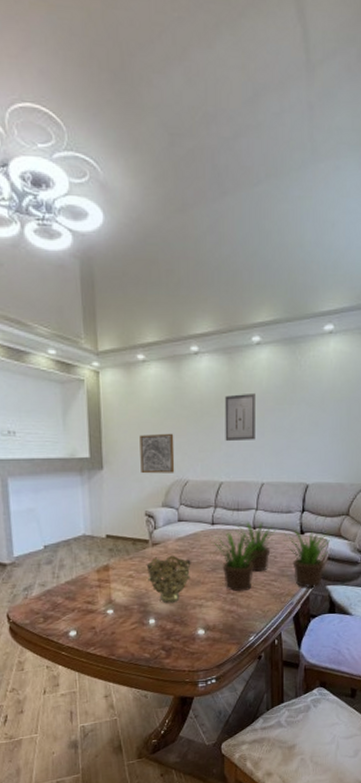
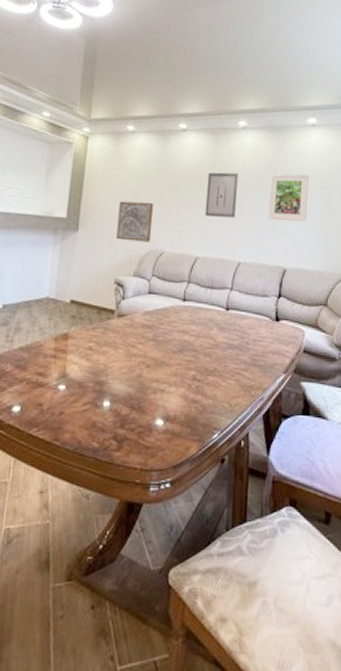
decorative bowl: present [146,555,191,604] -> none [108,329,157,385]
plant: present [211,521,335,592] -> none [180,300,312,383]
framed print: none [288,386,329,438] -> present [268,173,310,222]

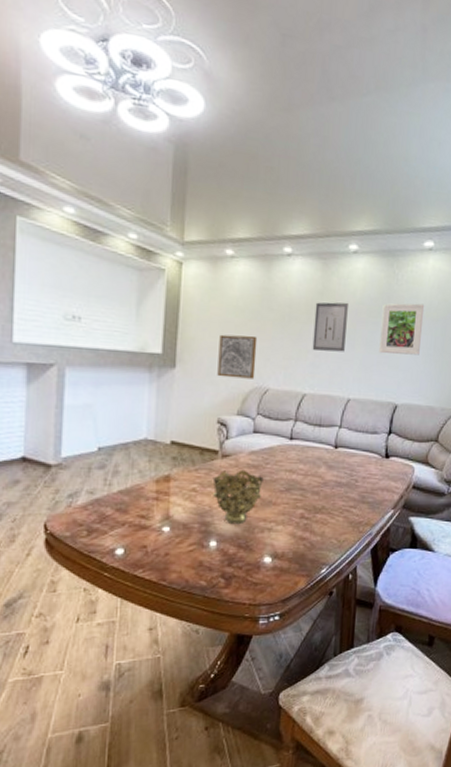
decorative bowl: none [108,329,157,385] -> present [212,469,264,525]

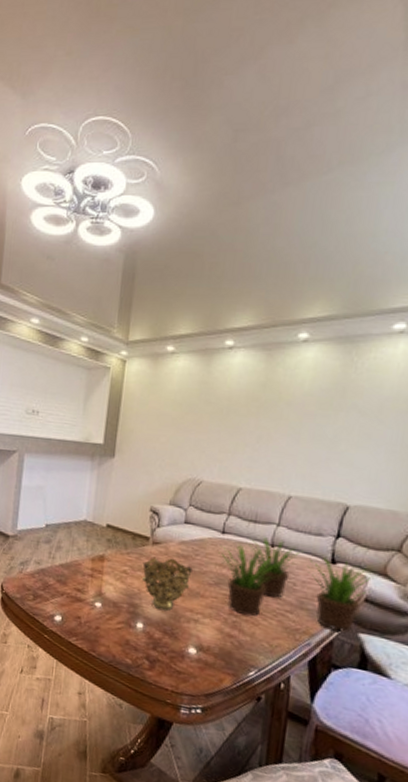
wall art: present [217,334,258,379] -> none [152,427,194,471]
plant: none [287,438,422,518] -> present [218,536,378,633]
wall art: present [312,302,348,352] -> none [251,394,294,447]
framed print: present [379,303,425,355] -> none [329,393,391,452]

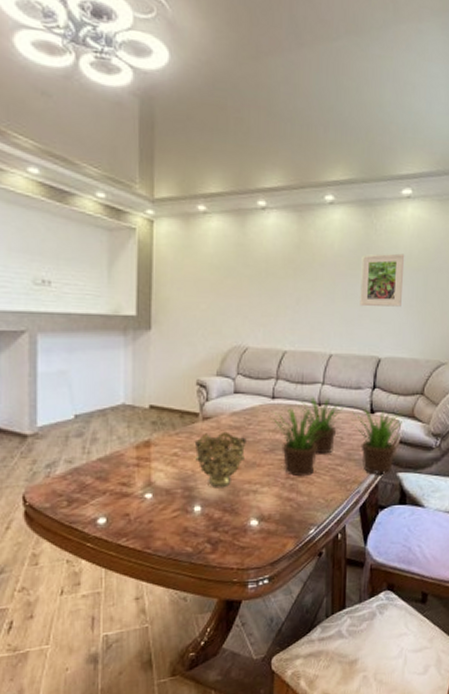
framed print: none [329,393,391,452] -> present [360,253,405,307]

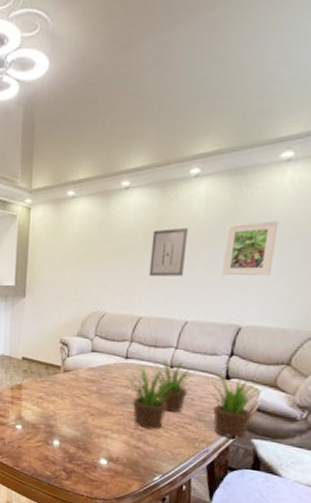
decorative bowl: present [194,431,247,489] -> none [56,383,100,430]
wall art: none [291,255,326,307] -> present [149,227,188,276]

